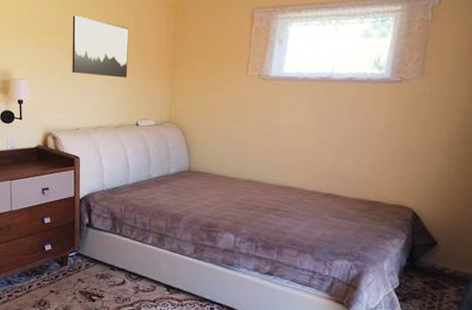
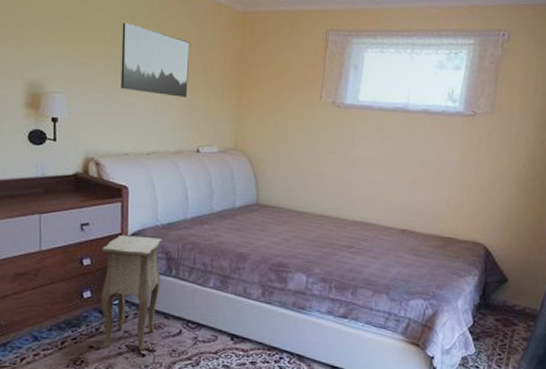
side table: none [59,198,109,296] -> present [100,235,163,351]

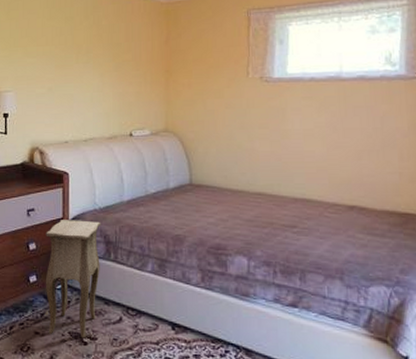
wall art: present [120,22,191,97] -> none [61,25,121,86]

